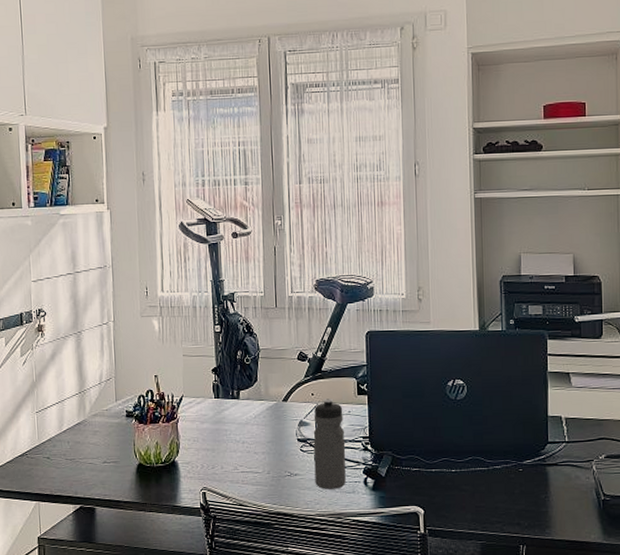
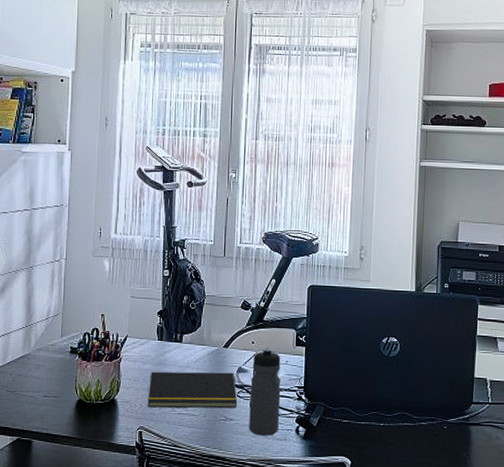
notepad: none [208,426,301,468] -> present [147,371,237,408]

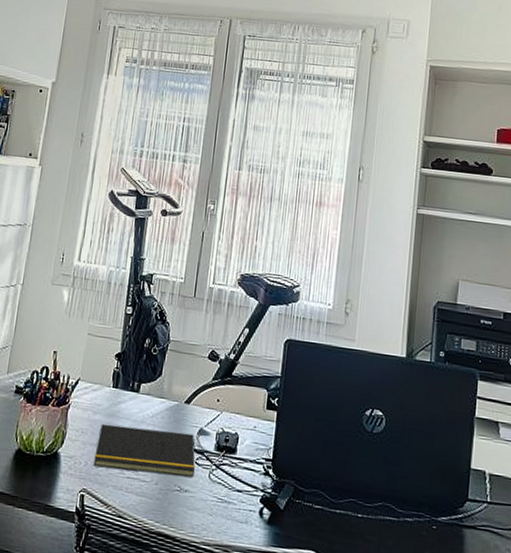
water bottle: present [249,348,281,436] -> none [205,407,249,516]

